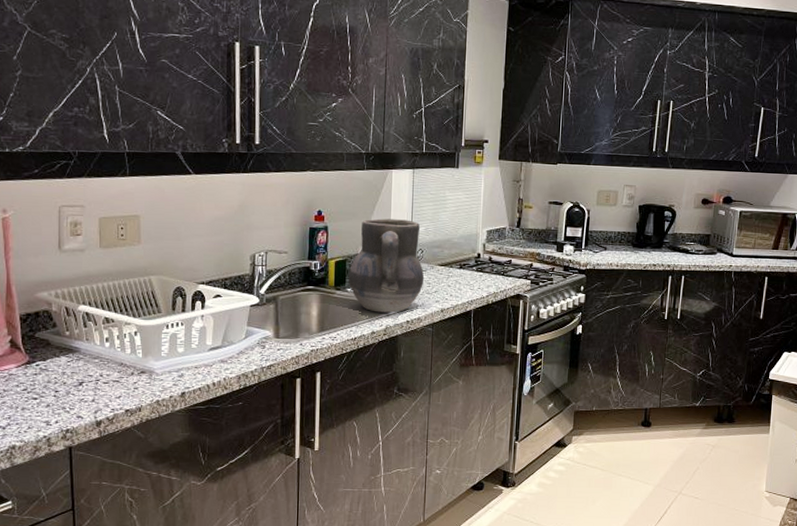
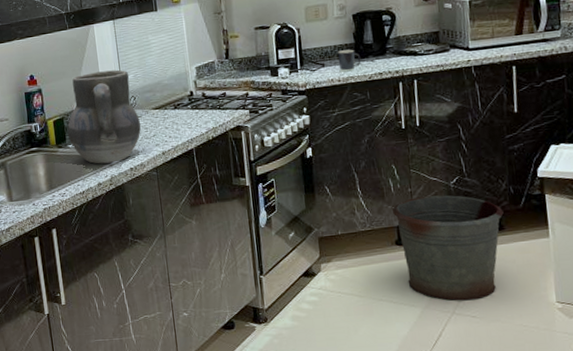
mug: none [619,237,640,259] -> present [337,49,361,72]
bucket: none [643,384,736,483] -> present [392,195,504,301]

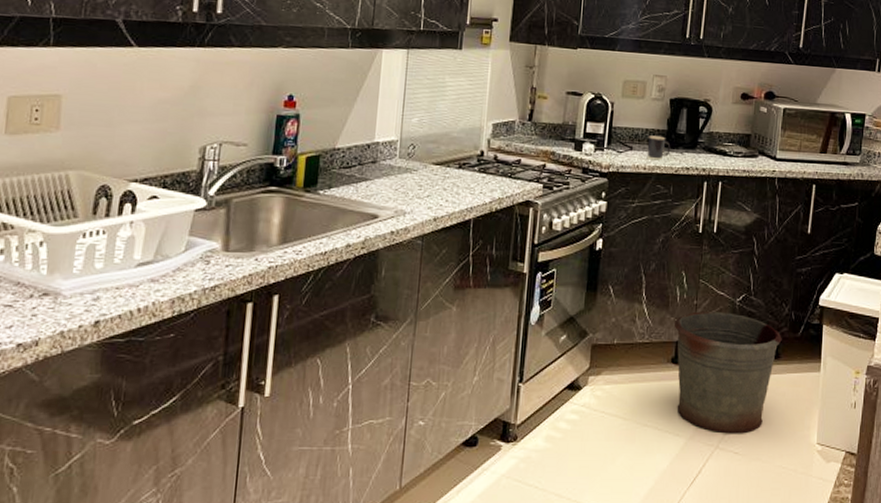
ceramic jug: present [67,69,141,164] -> none [321,106,415,222]

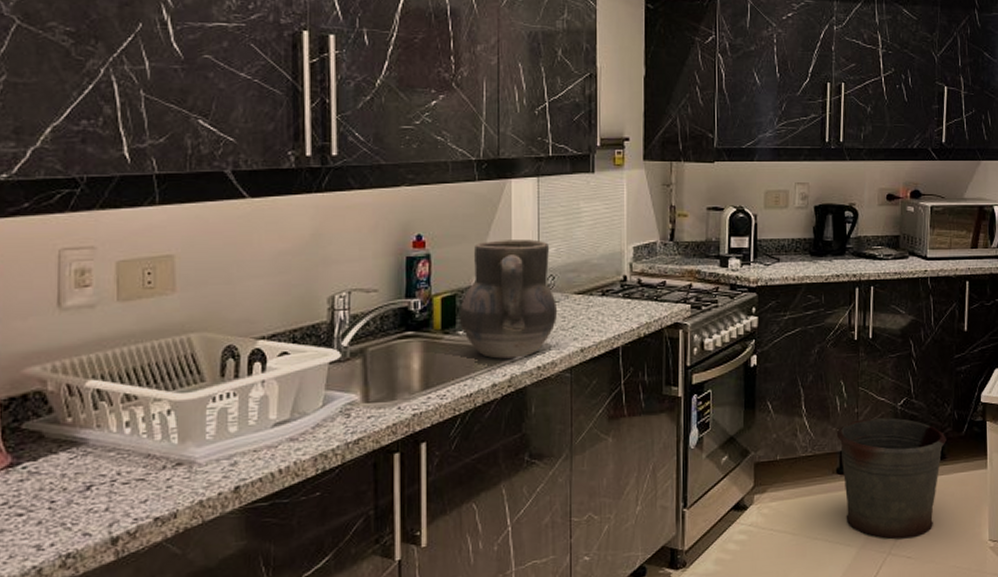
ceramic jug: none [321,106,415,222] -> present [459,239,557,359]
mug: present [646,135,671,161] -> none [794,245,819,270]

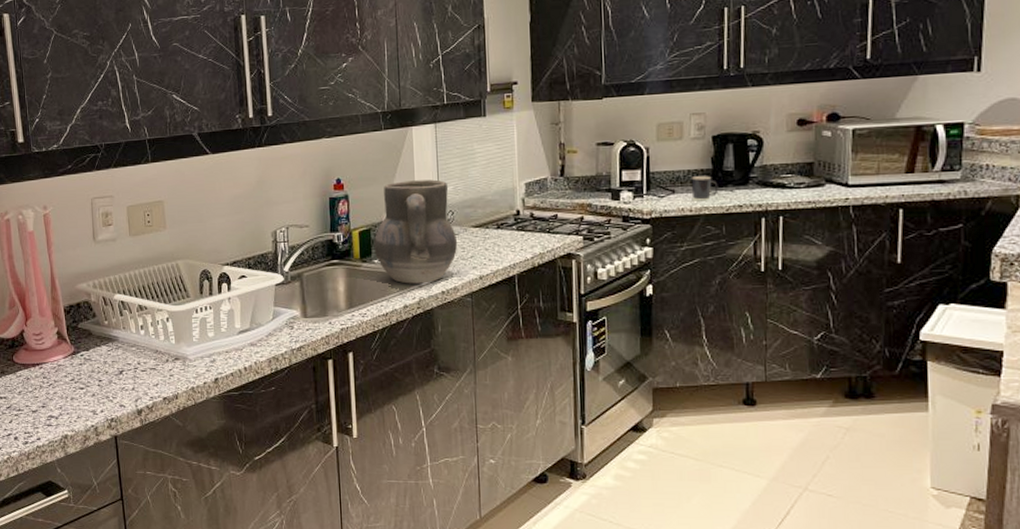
mug: none [794,245,819,270] -> present [691,176,719,201]
bucket: present [836,418,946,539] -> none [741,352,875,476]

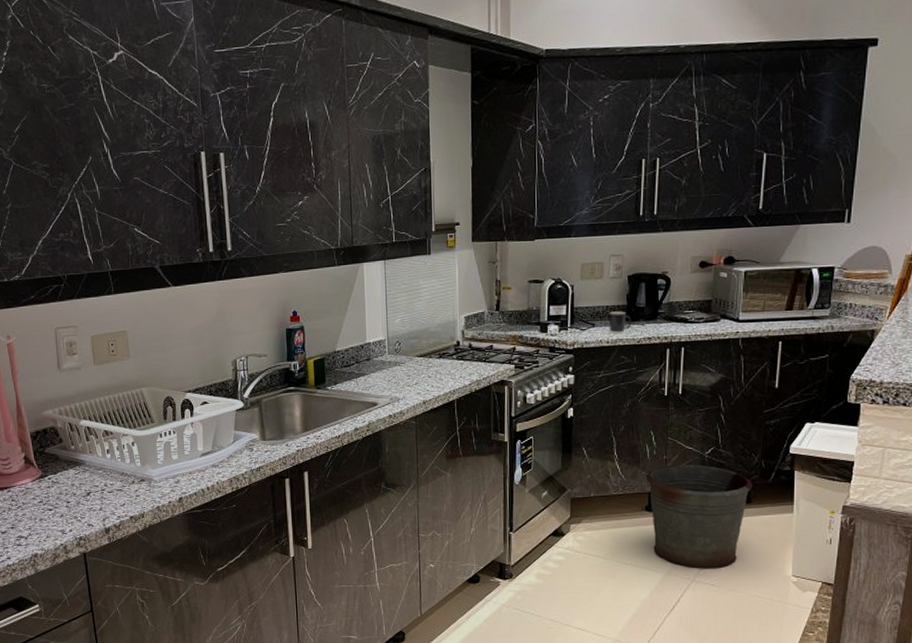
ceramic jug: present [373,179,457,284] -> none [327,312,403,409]
bucket: none [741,352,875,476] -> present [645,464,753,569]

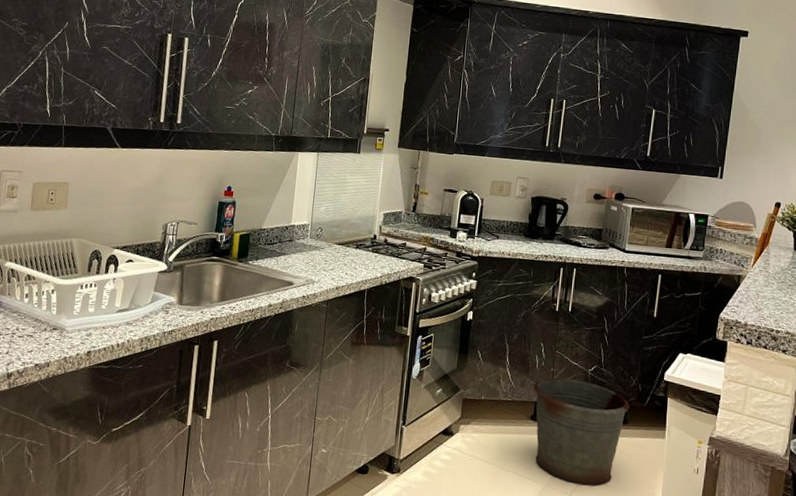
mug: present [609,311,632,334] -> none [511,227,532,249]

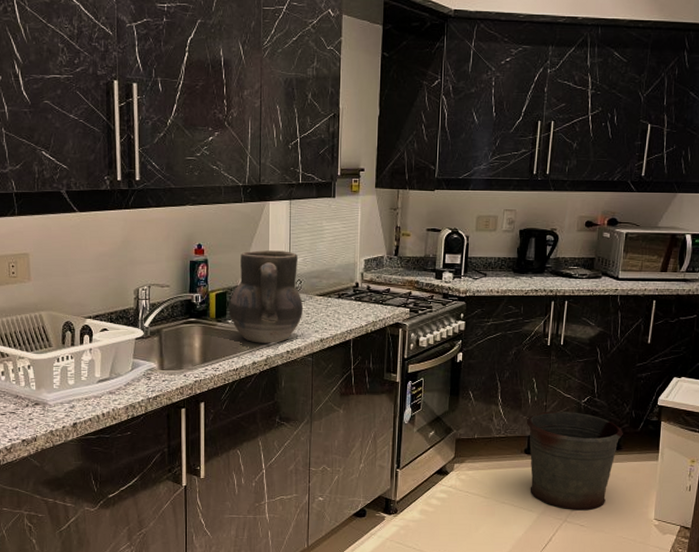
ceramic jug: none [250,196,322,288] -> present [228,250,303,343]

